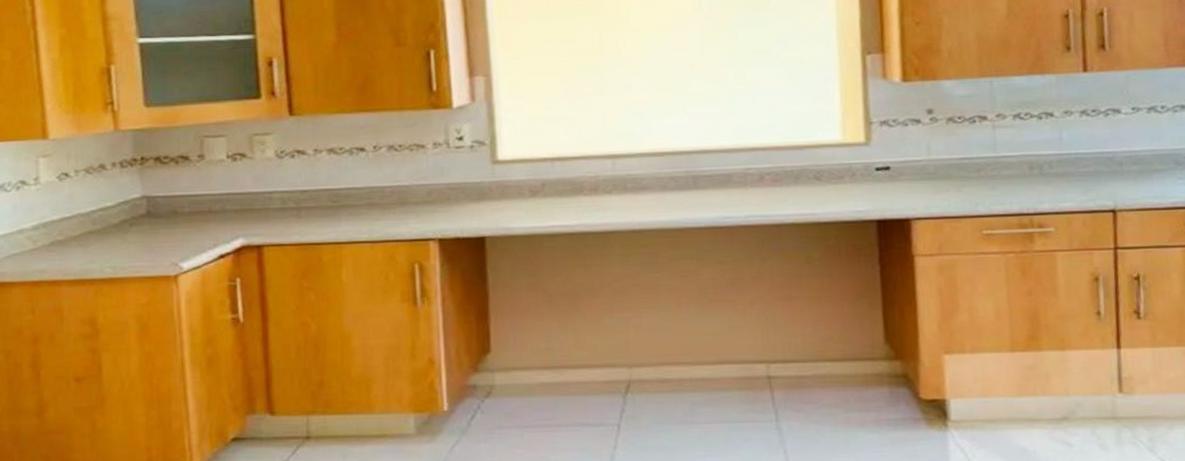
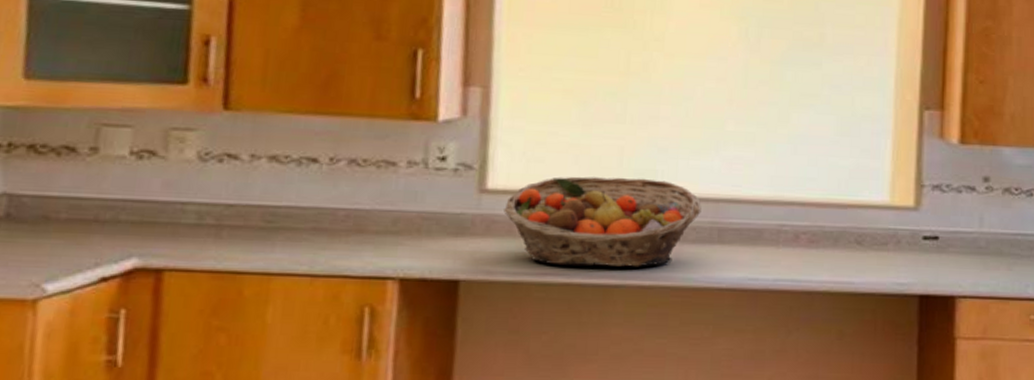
fruit basket: none [514,139,677,219] -> present [504,176,702,268]

